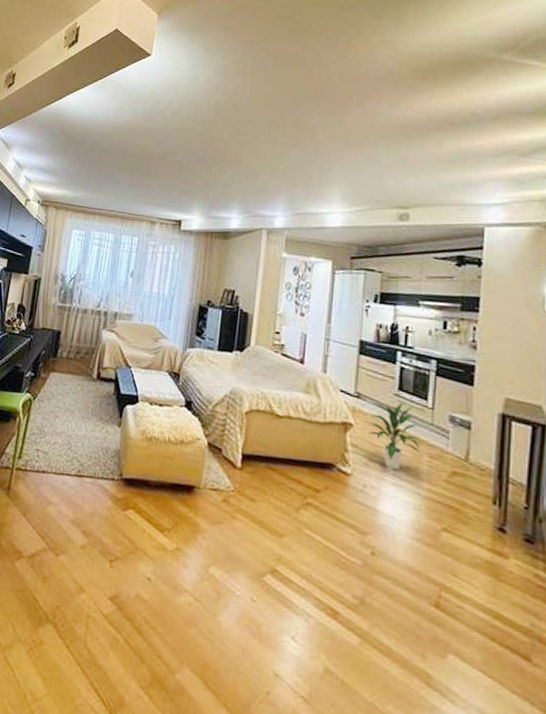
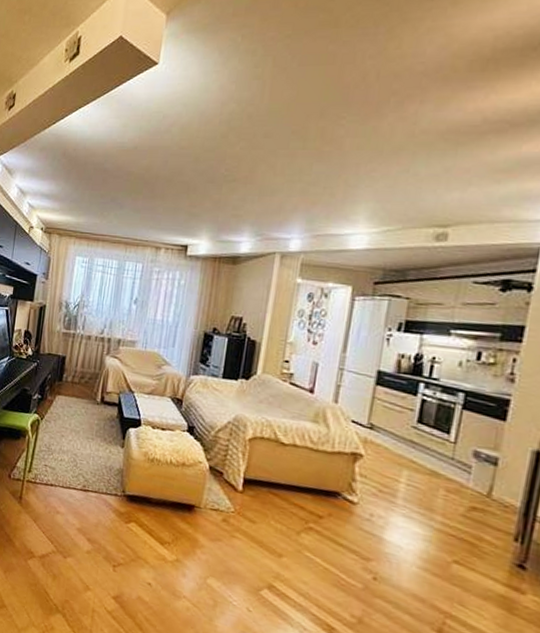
indoor plant: present [367,402,420,471] -> none [379,434,438,502]

